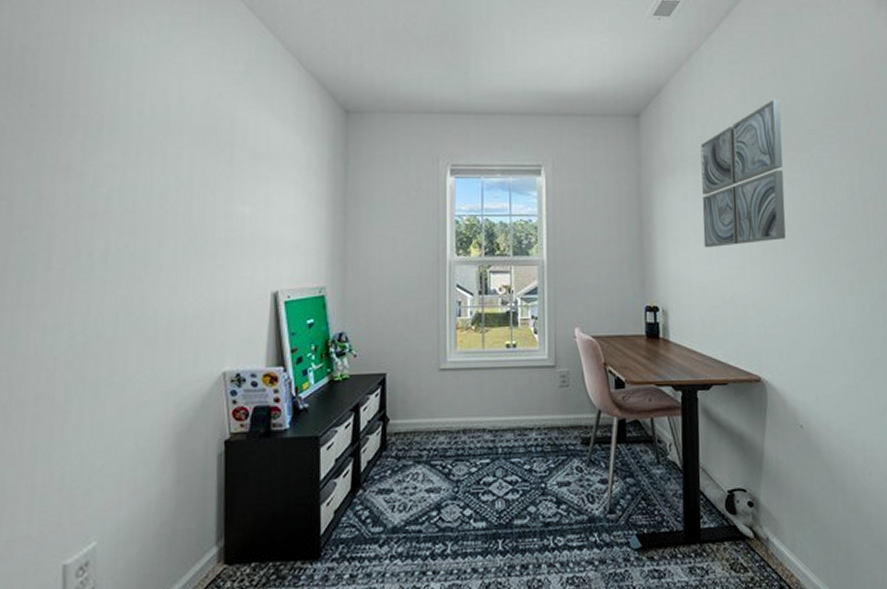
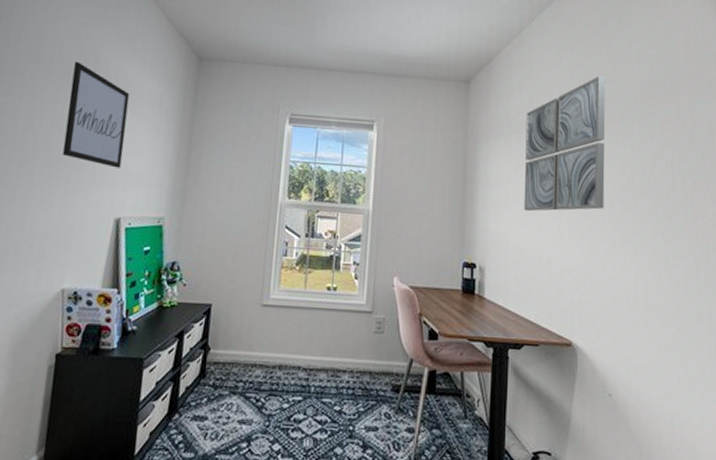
wall art: none [205,124,273,238] -> present [62,61,130,168]

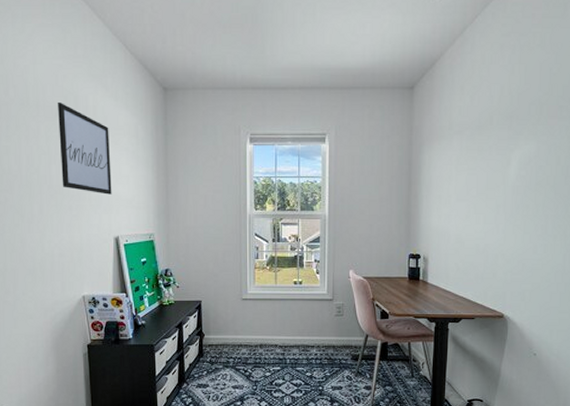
wall art: present [524,76,606,212] -> none [464,70,546,206]

